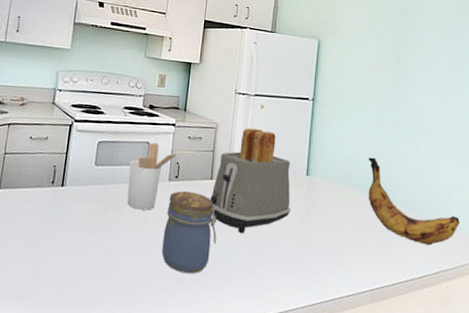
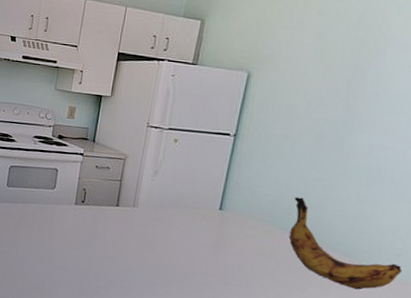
utensil holder: present [127,142,180,210] -> none [36,169,87,229]
jar: present [161,191,219,274] -> none [66,214,123,286]
toaster: present [210,128,290,234] -> none [115,161,203,258]

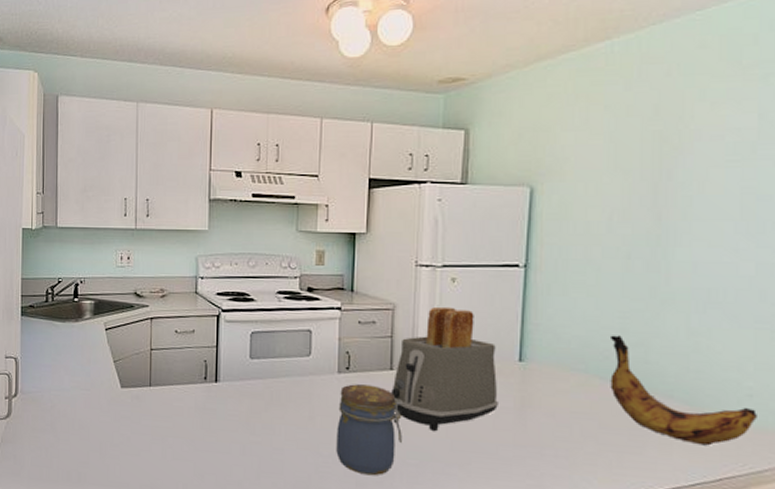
jar: none [66,214,123,286] -> present [336,384,402,476]
toaster: none [115,161,203,258] -> present [391,306,498,432]

